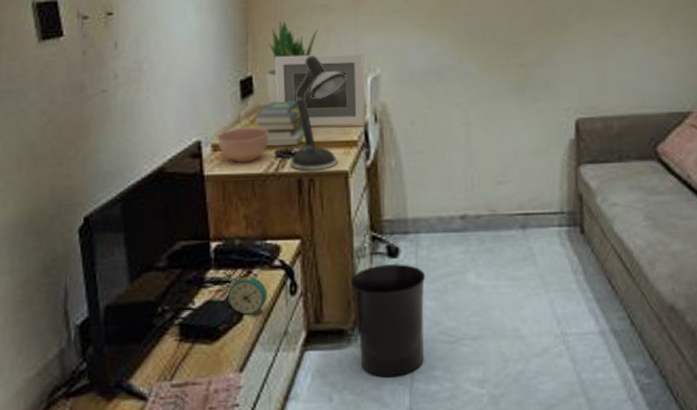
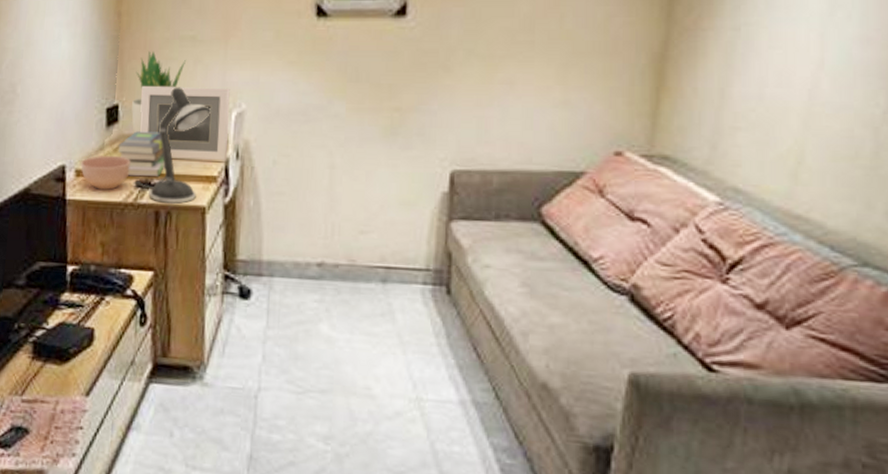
alarm clock: present [228,275,267,315] -> none [79,301,118,341]
waste bin: present [350,263,426,378] -> none [199,305,277,421]

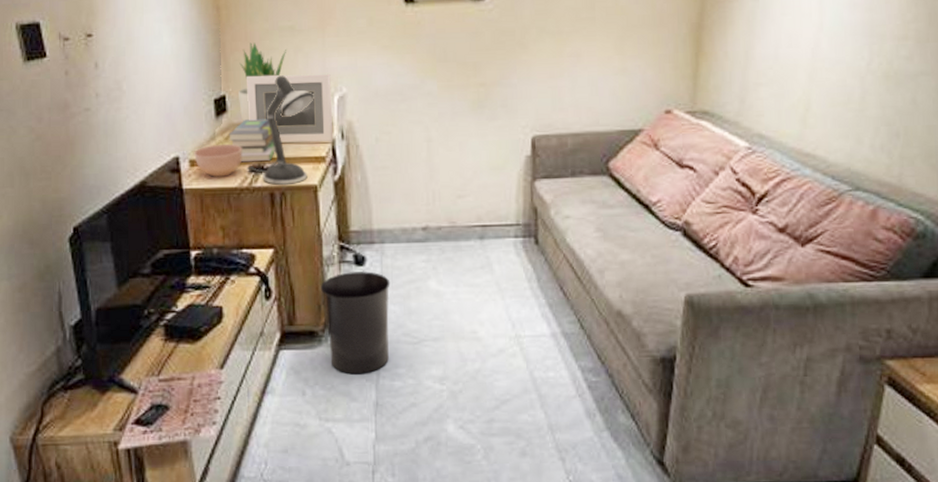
waste bin: none [199,305,277,421] -> present [320,270,390,375]

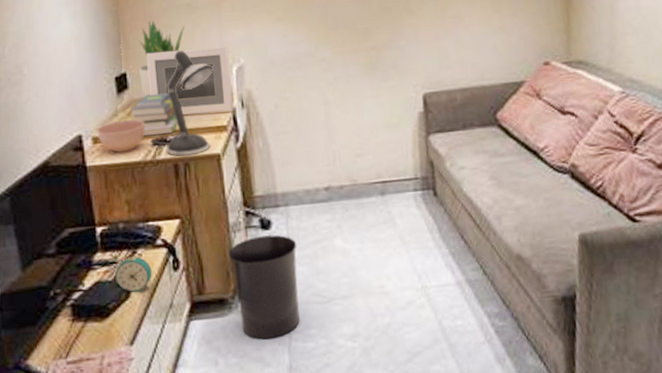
alarm clock: none [208,281,244,317] -> present [115,255,152,293]

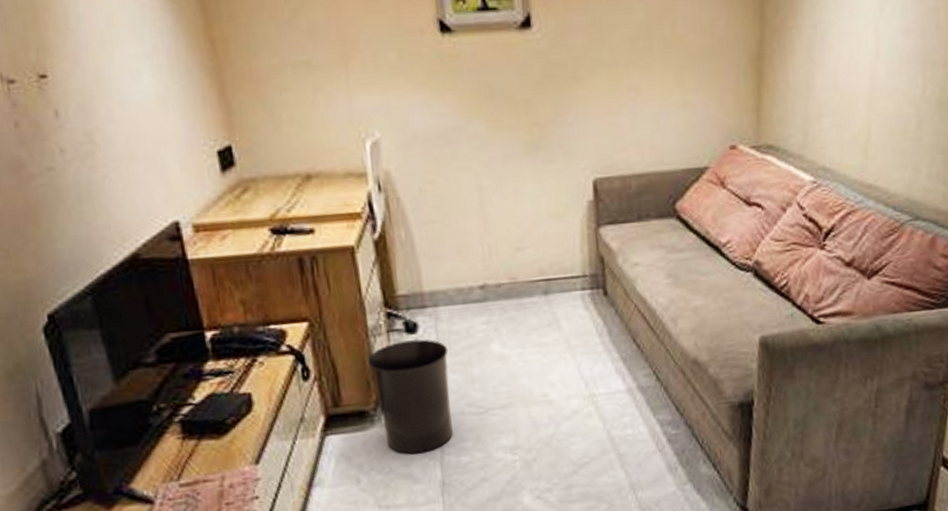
bowl: present [97,119,145,153] -> none [198,203,260,243]
alarm clock: present [115,255,152,293] -> none [232,364,278,406]
books: present [131,93,177,136] -> none [240,171,300,224]
planter: present [138,21,185,97] -> none [245,81,304,177]
picture frame: present [145,46,234,115] -> none [255,116,369,199]
desk lamp: present [149,50,214,156] -> none [266,120,343,248]

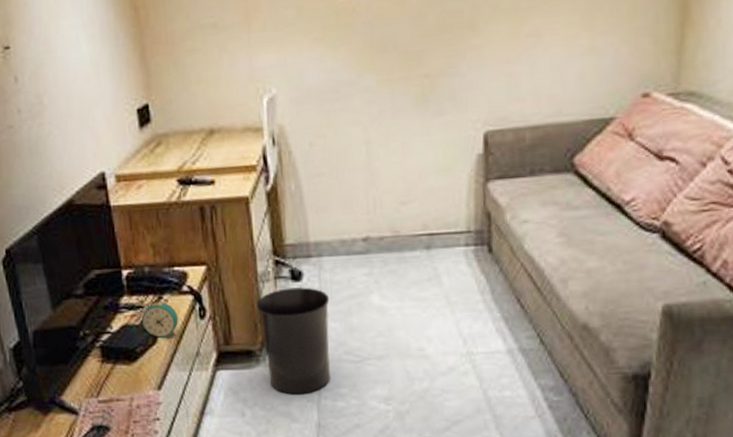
alarm clock: none [232,364,278,406] -> present [142,301,179,338]

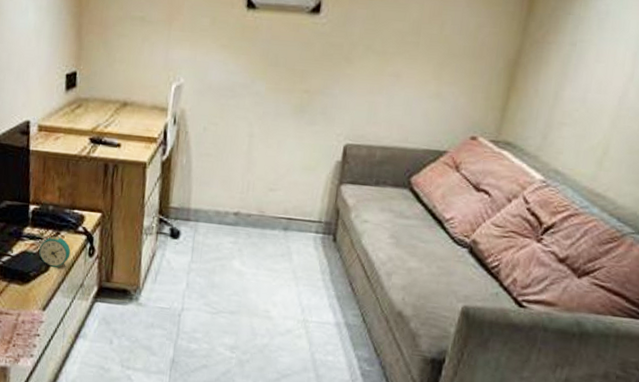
waste bin: present [256,286,330,395] -> none [137,242,199,333]

